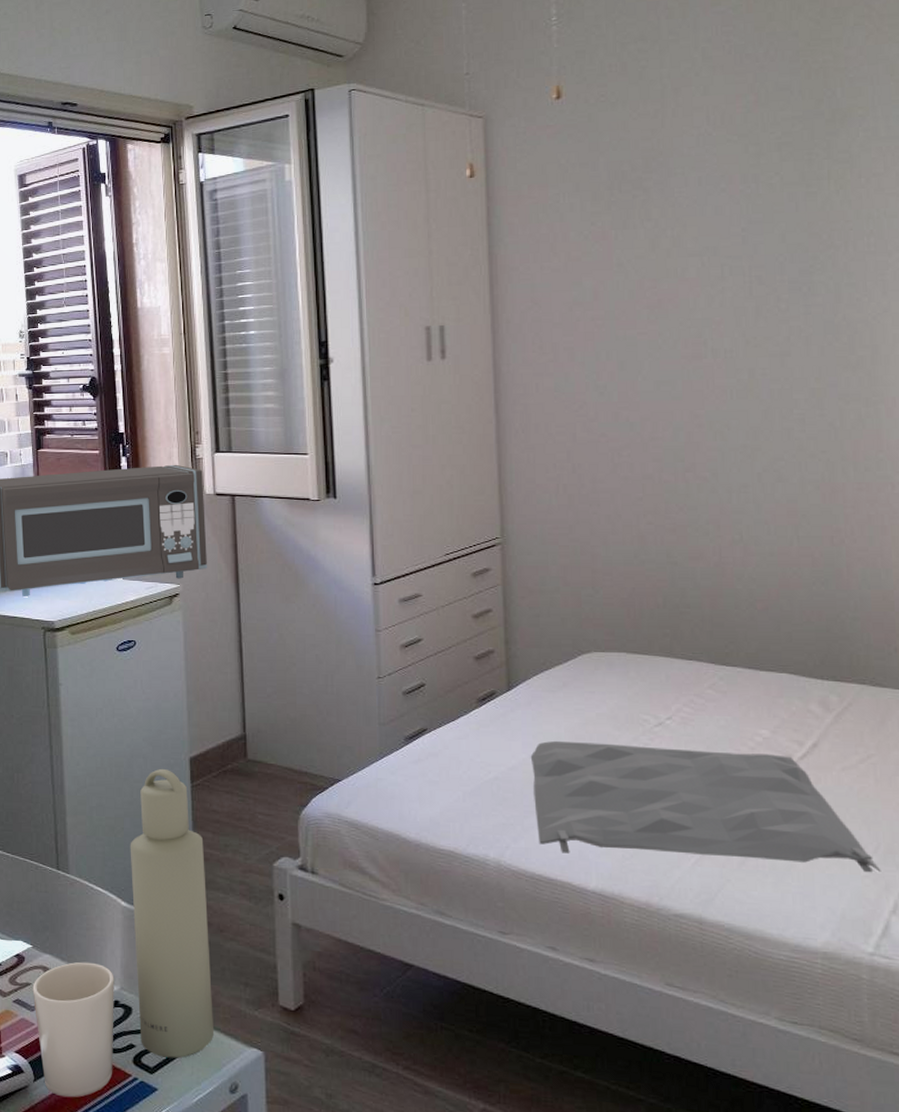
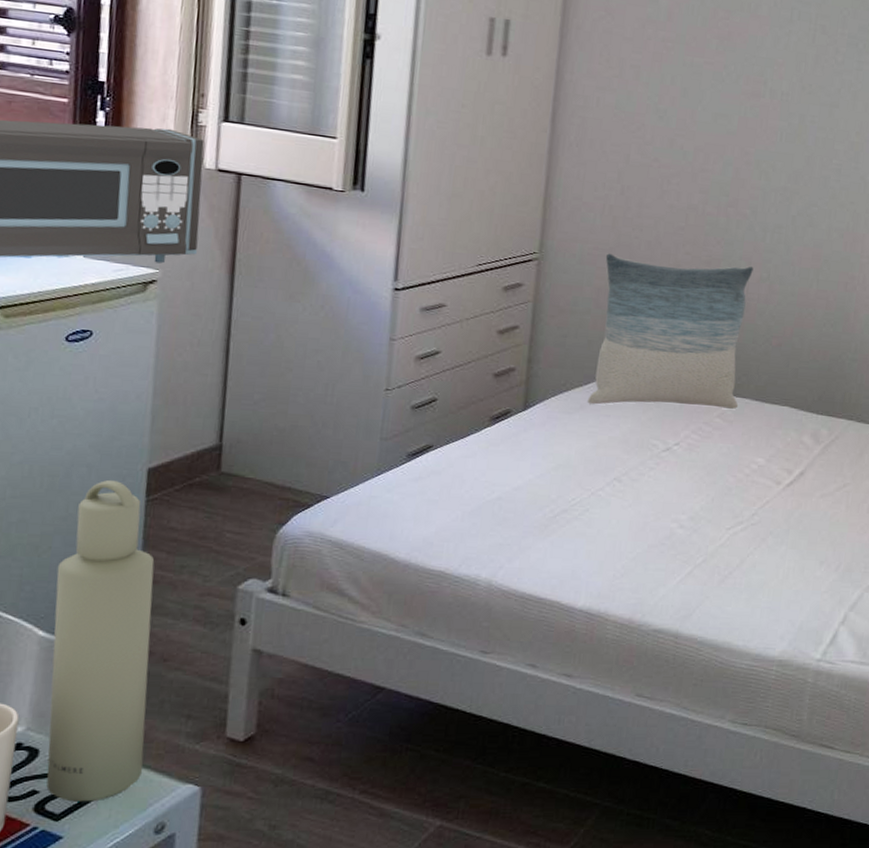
towel: present [530,740,881,873] -> none [533,462,839,589]
pillow: none [566,530,729,682] -> present [587,253,754,409]

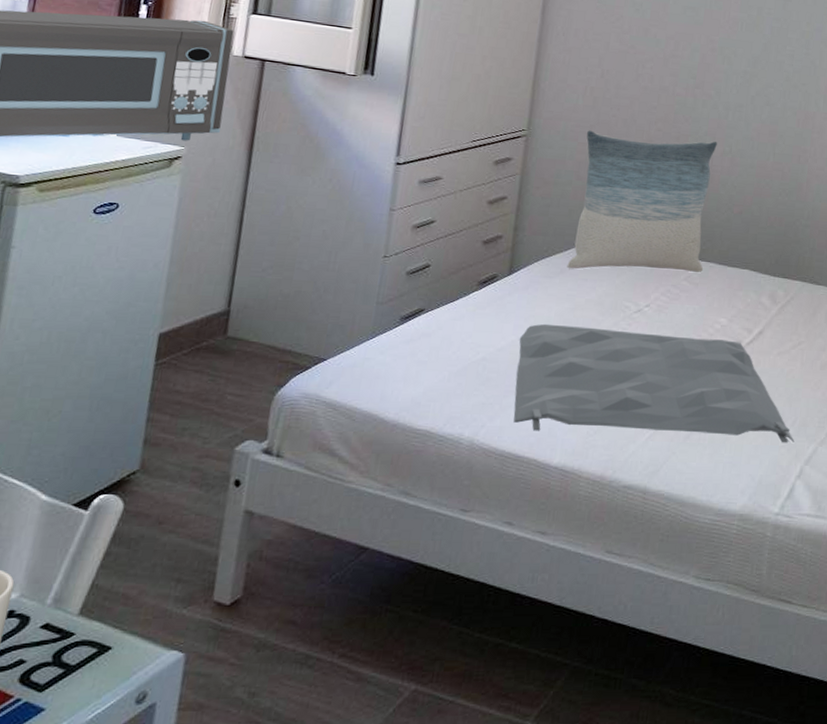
bottle: present [46,479,155,802] -> none [34,344,158,671]
towel: none [533,462,839,589] -> present [513,323,795,443]

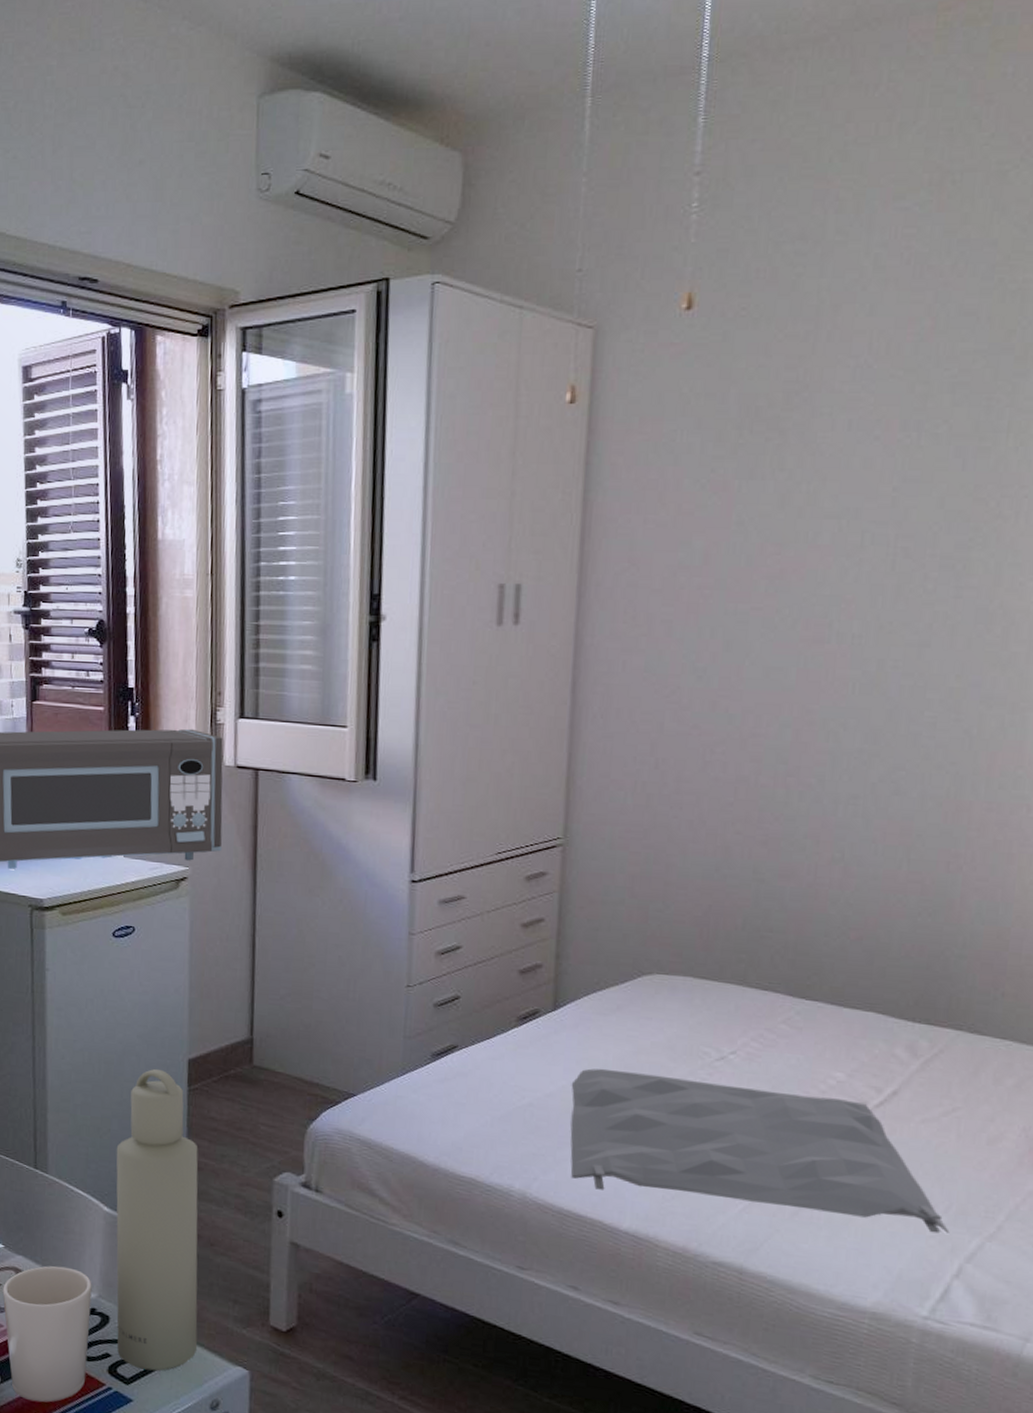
bottle: none [34,344,158,671] -> present [116,1068,198,1372]
pillow: present [567,130,717,272] -> none [624,836,823,1014]

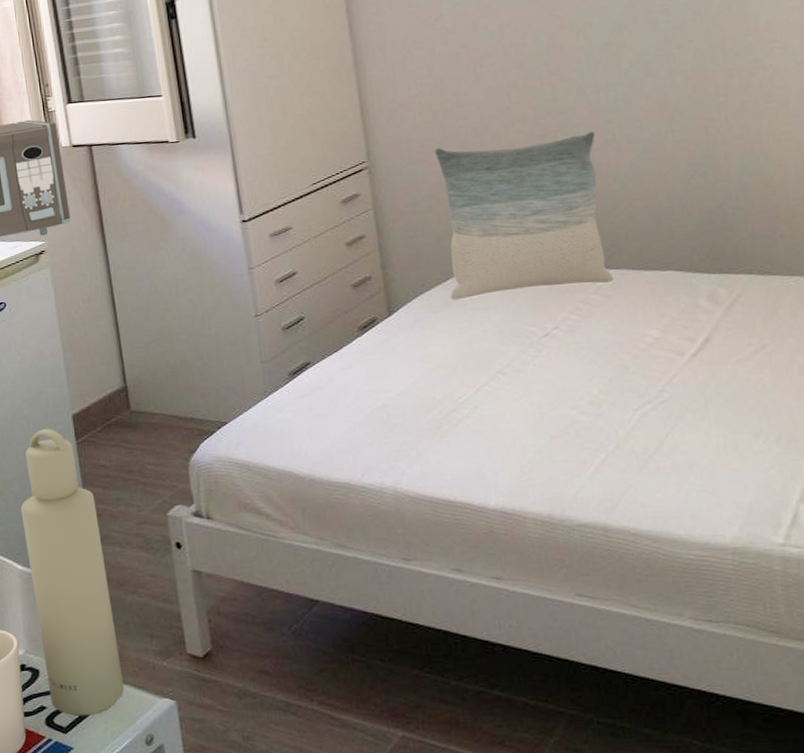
towel: present [570,1068,950,1234] -> none [417,353,785,474]
pillow: none [624,836,823,1014] -> present [434,131,613,301]

